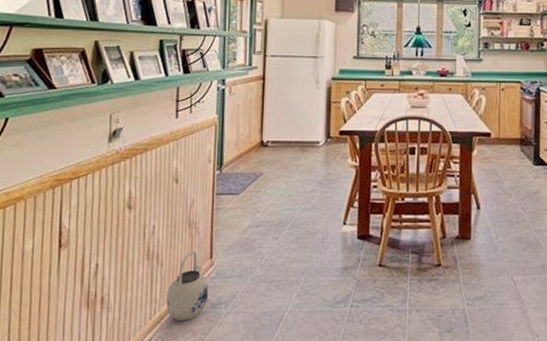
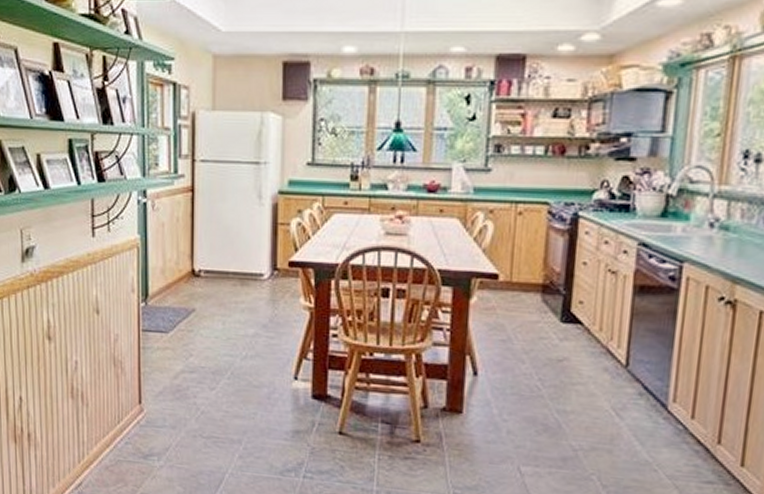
teapot: present [166,250,209,320] -> none [94,393,139,469]

